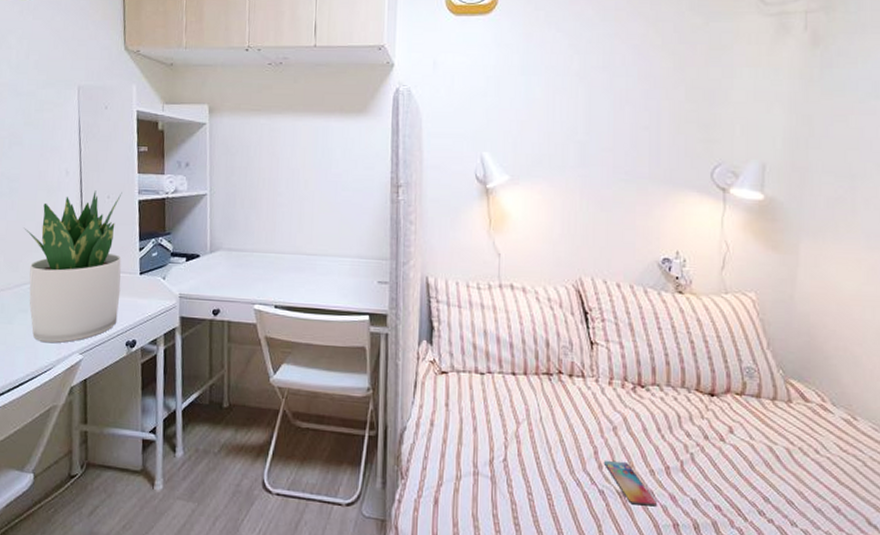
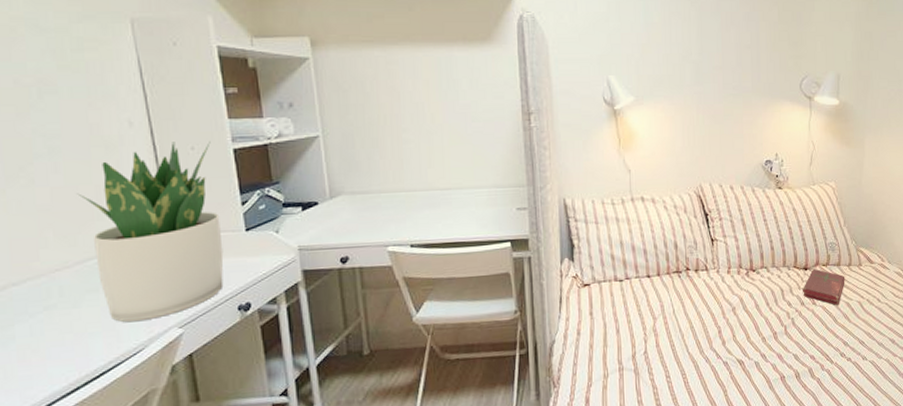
smartphone: present [604,461,657,507] -> none [727,335,768,368]
book: none [707,396,768,449] -> present [803,268,845,306]

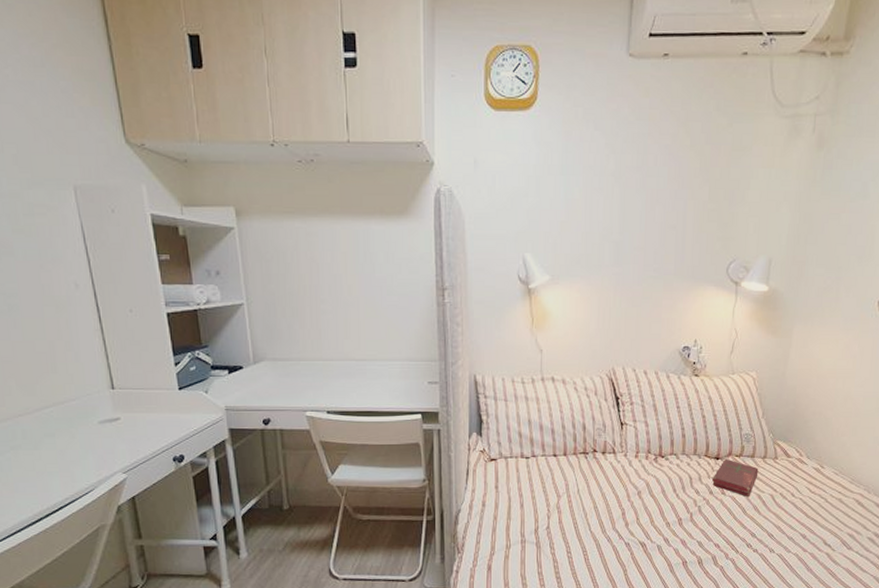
planter: present [77,142,224,323] -> none [34,304,160,465]

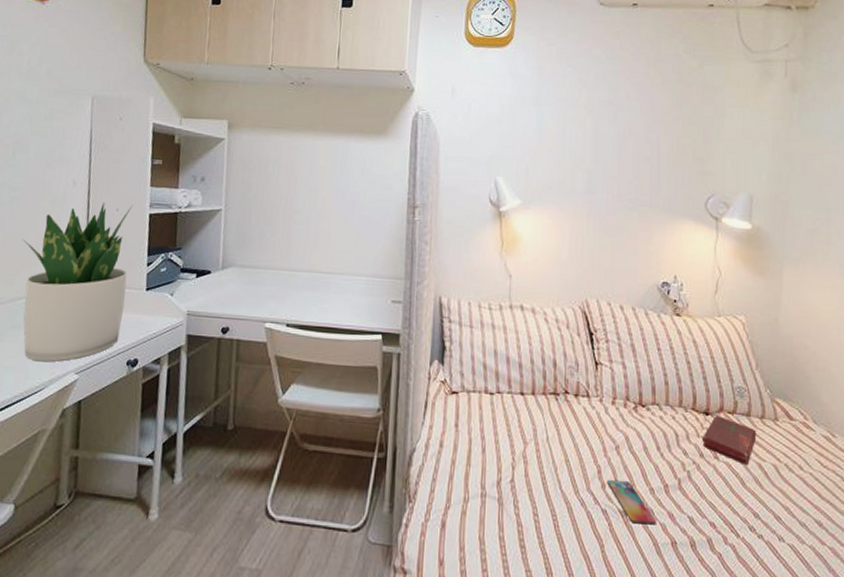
planter: none [34,304,160,465] -> present [23,202,133,363]
smartphone: none [630,519,670,551] -> present [607,480,656,525]

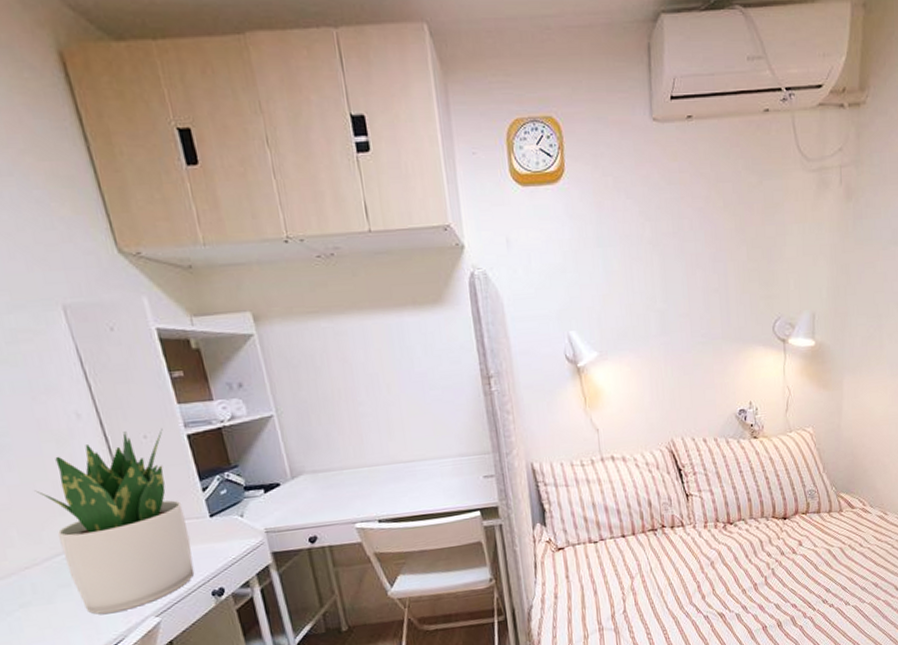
smartphone: present [607,480,656,525] -> none [706,589,749,621]
book: present [702,414,757,466] -> none [782,517,826,554]

